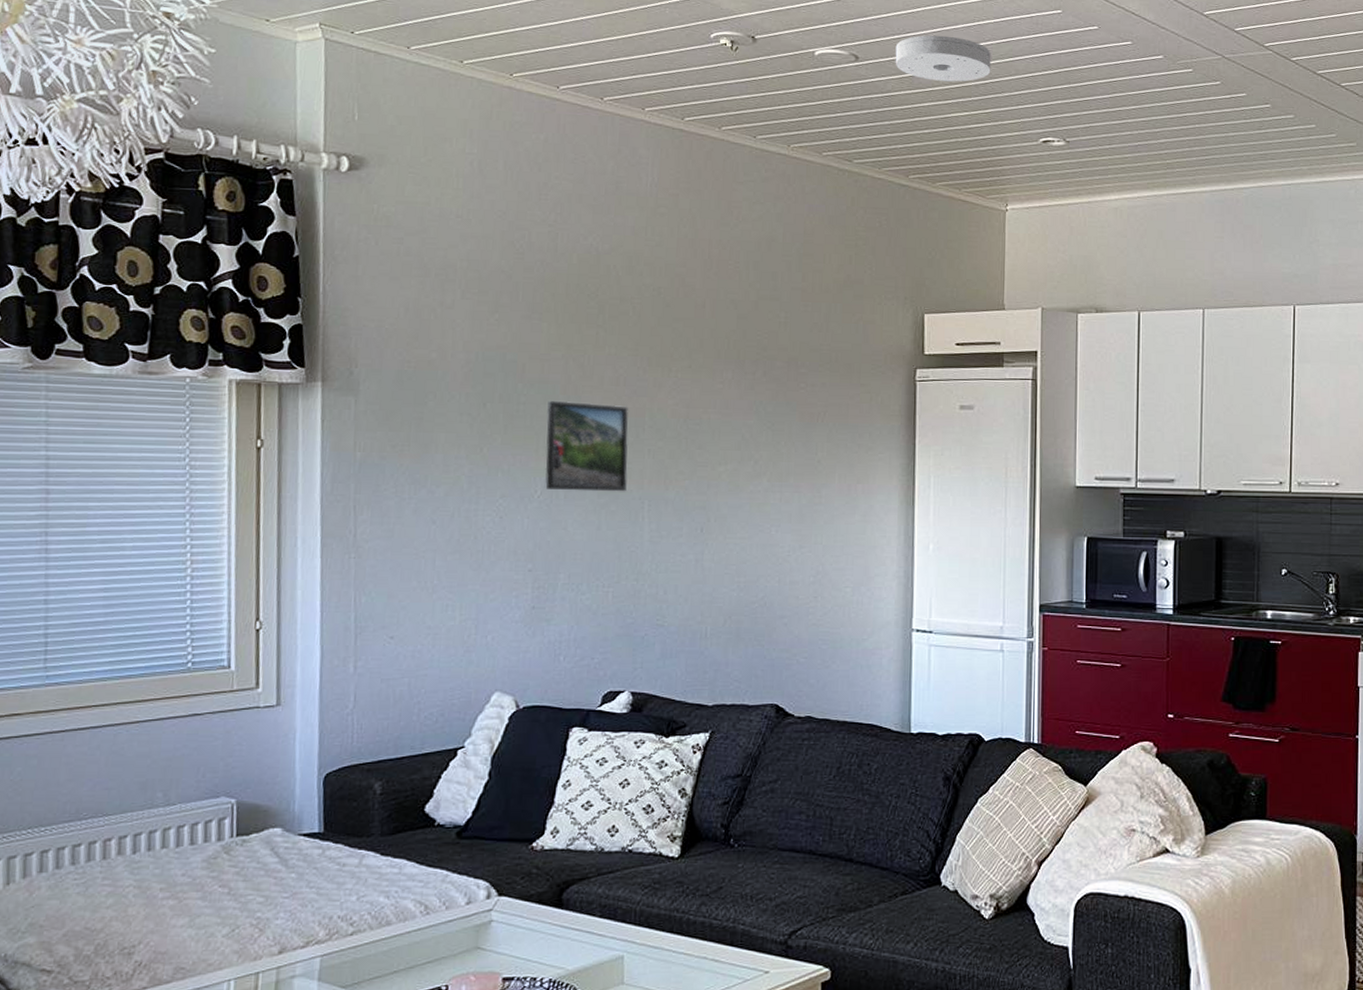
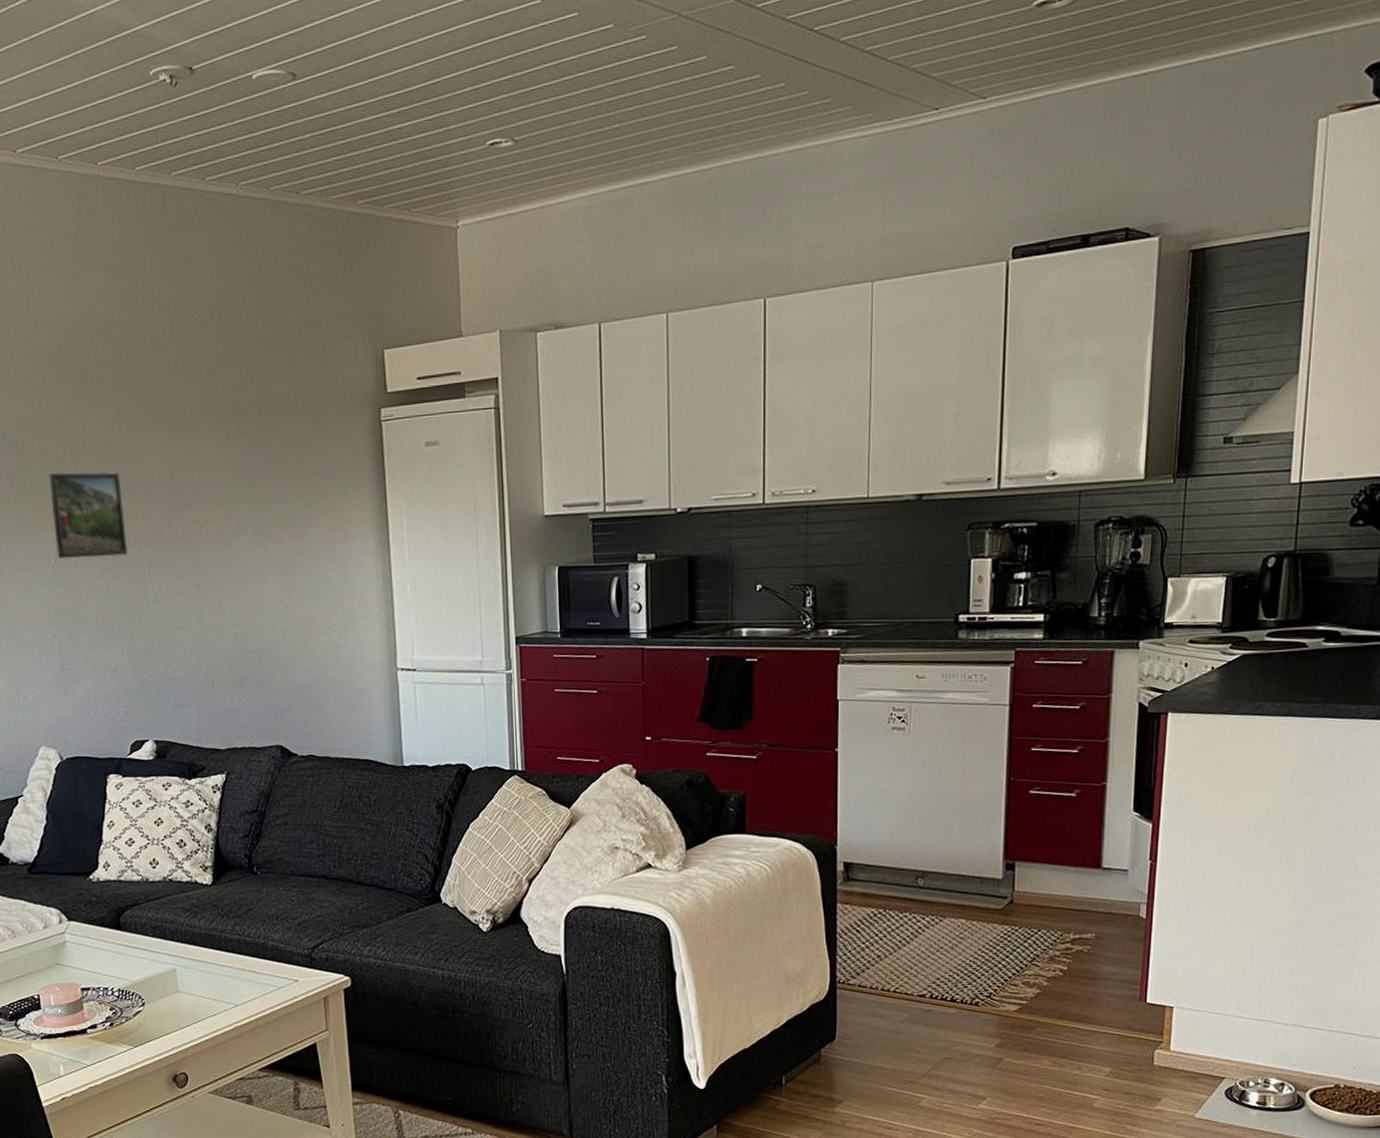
smoke detector: present [895,35,991,82] -> none [332,36,431,91]

